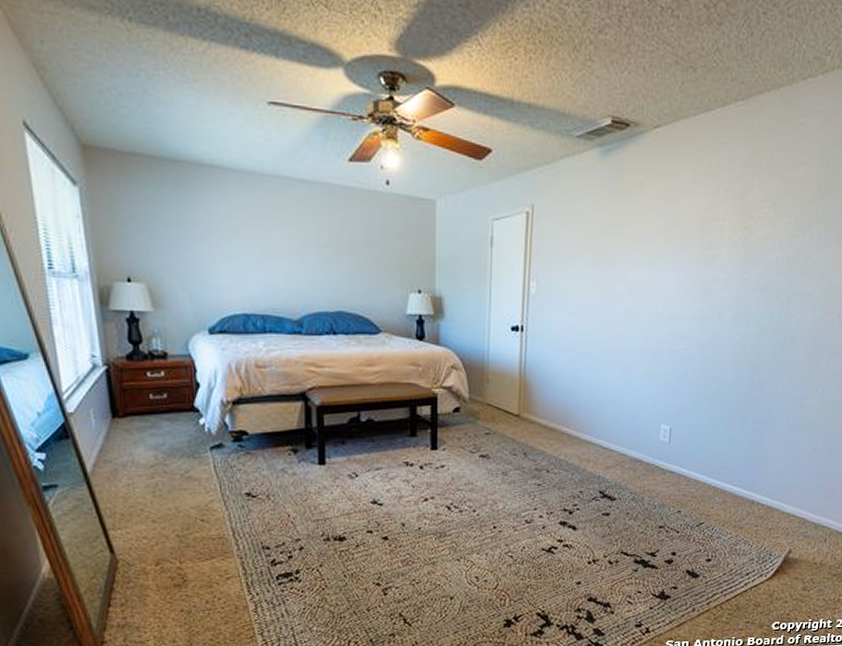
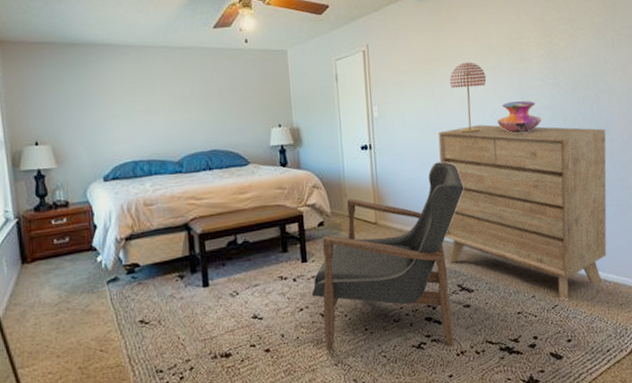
armchair: none [438,355,622,554] -> present [311,161,464,351]
dresser: none [592,317,791,519] -> present [438,124,607,300]
table lamp: none [623,240,667,326] -> present [449,62,487,133]
decorative vase: none [670,294,722,332] -> present [497,101,542,133]

